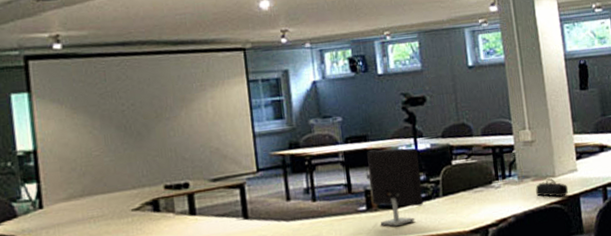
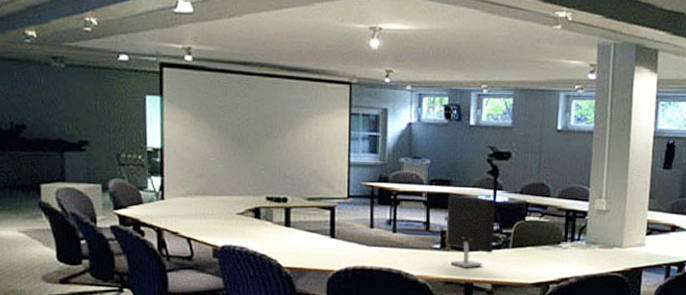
pencil case: present [535,178,569,197] -> none [601,248,633,267]

